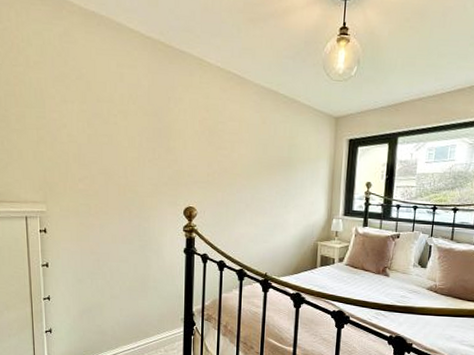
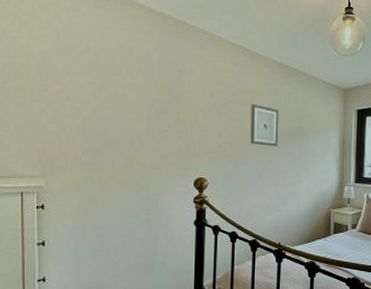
wall art: none [238,133,268,177] -> present [250,104,279,146]

